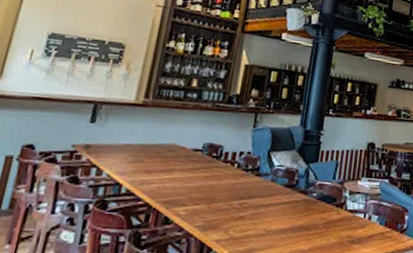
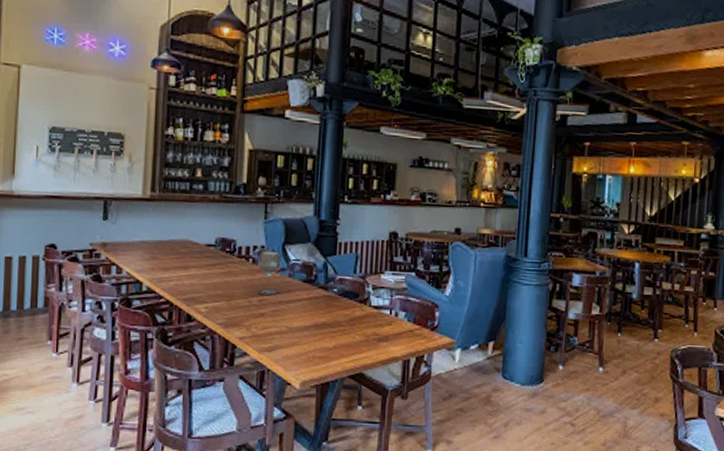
wine glass: none [240,157,266,199] -> present [257,251,282,295]

